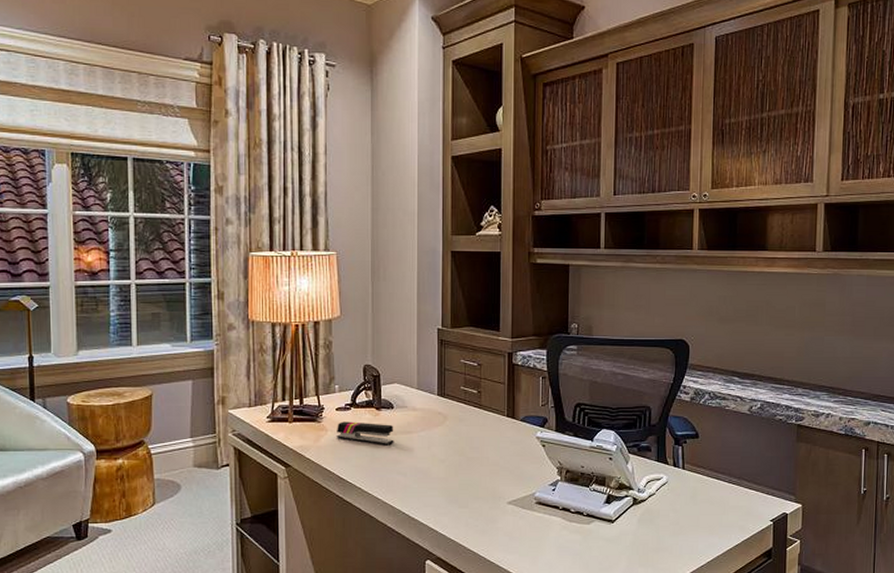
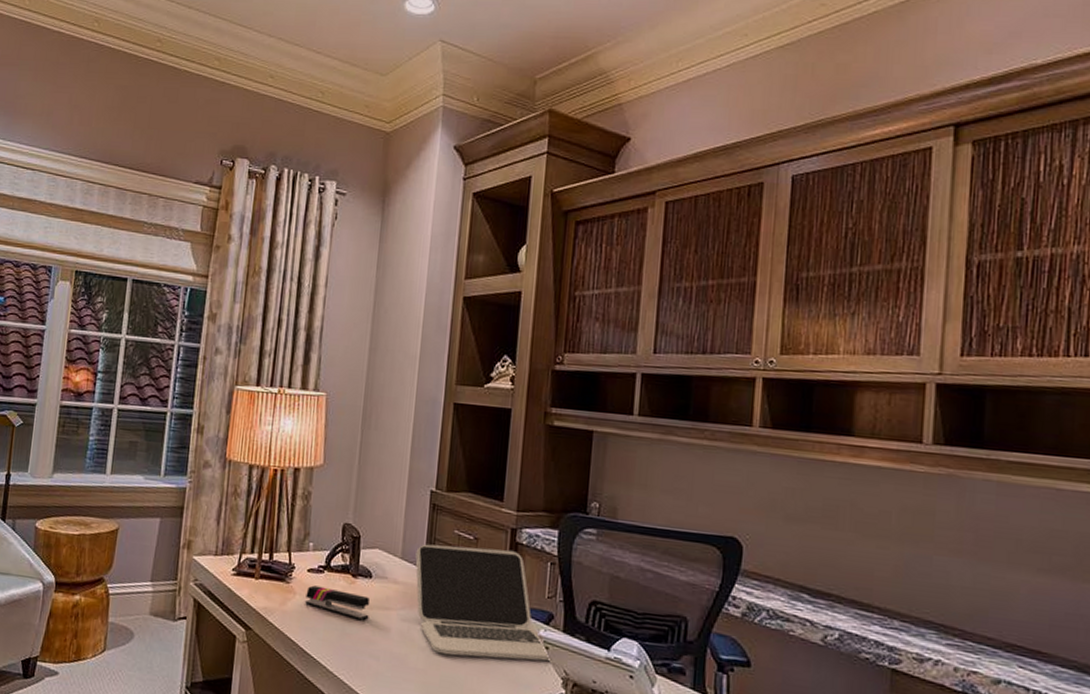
laptop: none [429,370,546,463] -> present [415,544,549,661]

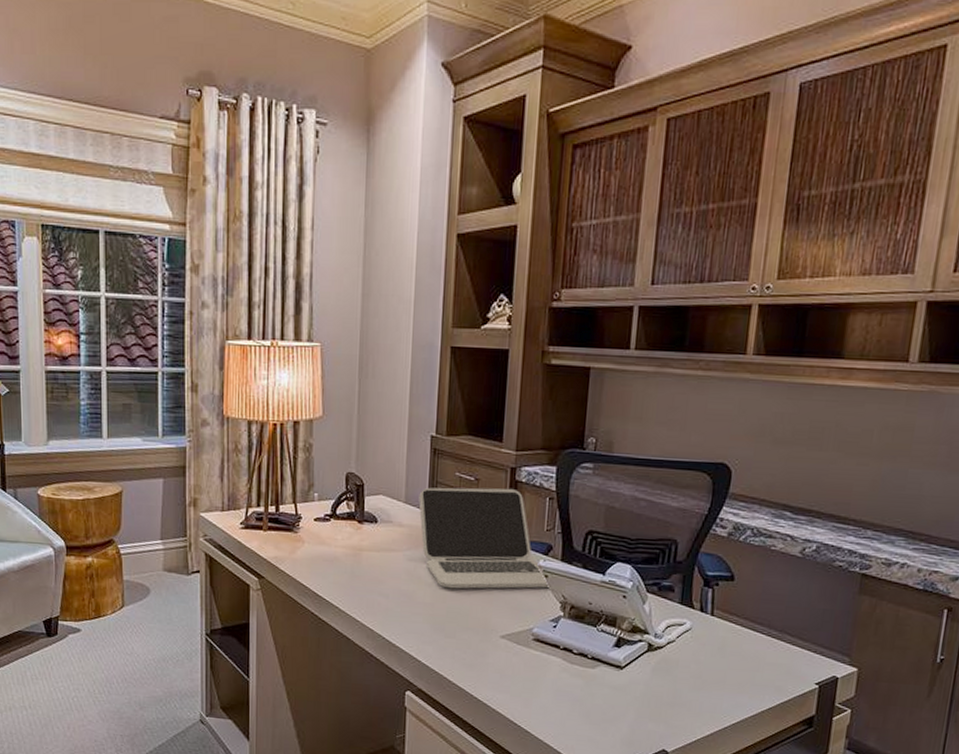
stapler: present [305,585,369,621] -> none [314,533,377,563]

